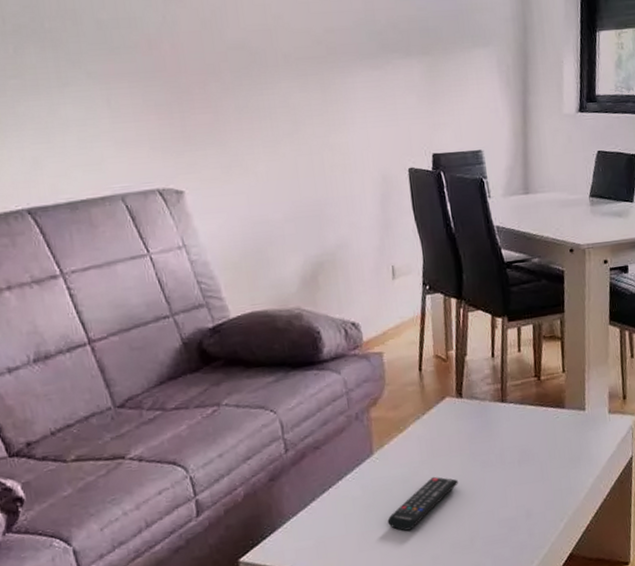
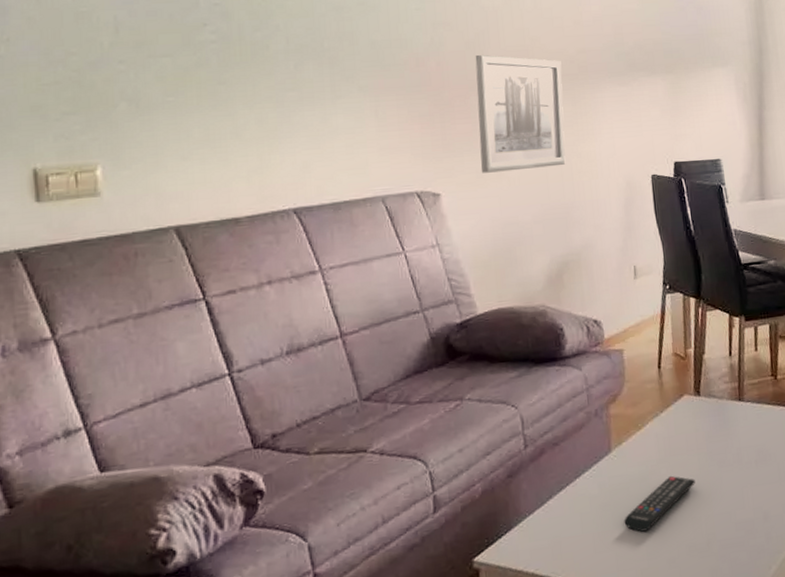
wall art: none [212,35,317,168] -> present [475,54,566,173]

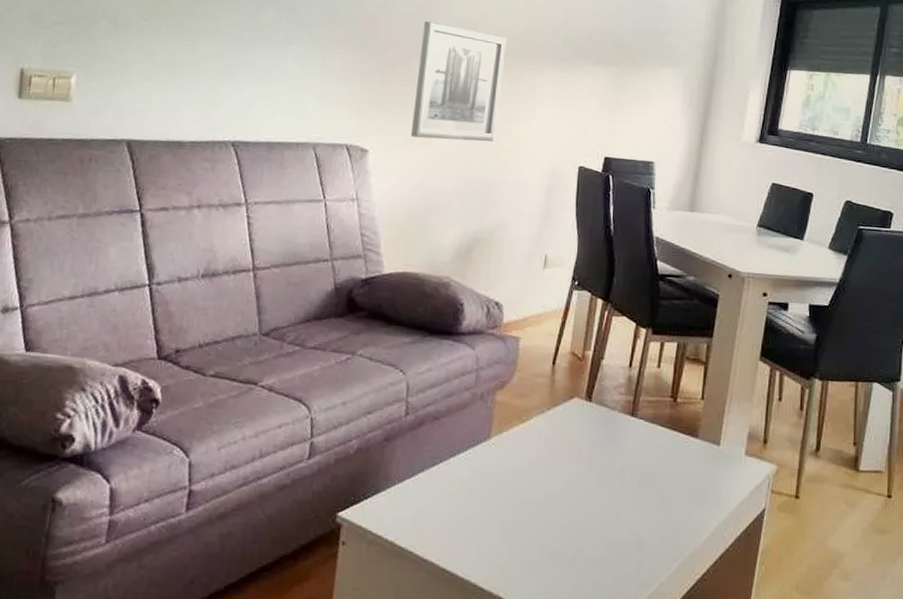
remote control: present [624,475,695,532] -> none [491,477,571,528]

